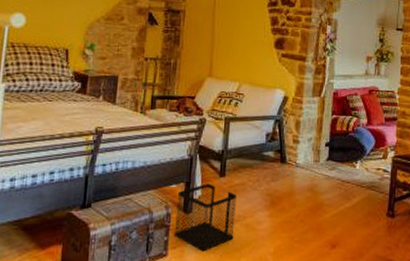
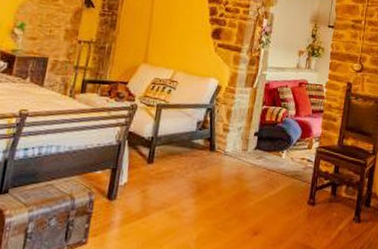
wastebasket: present [173,184,236,252] -> none [95,170,163,239]

